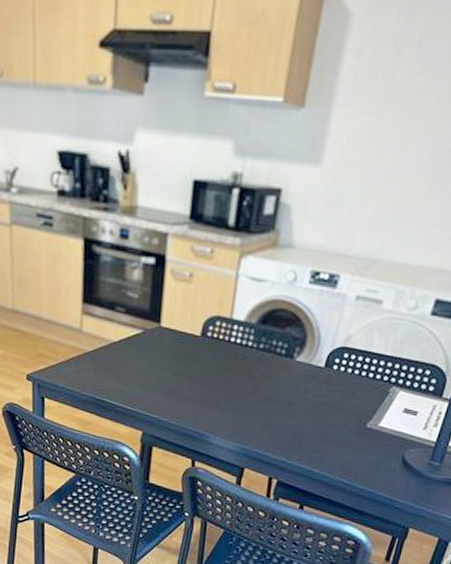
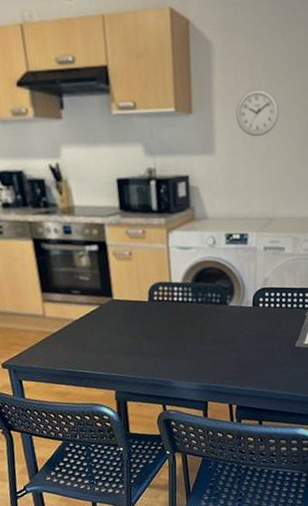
wall clock: none [359,84,422,150] -> present [235,89,280,137]

